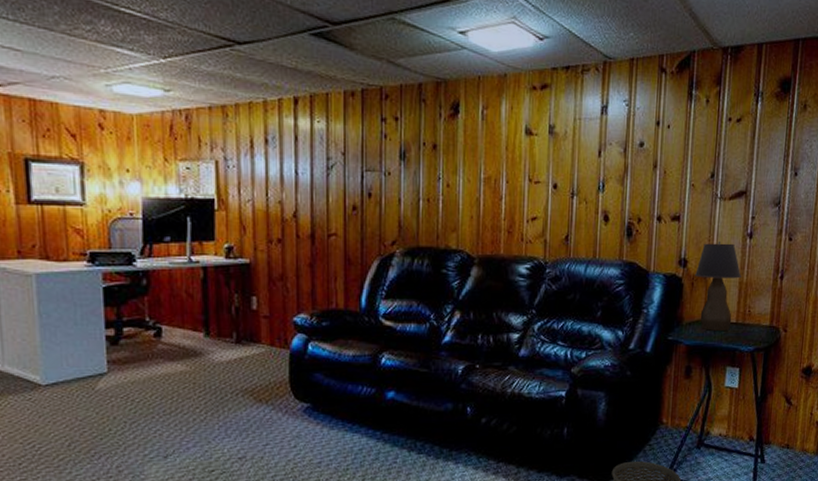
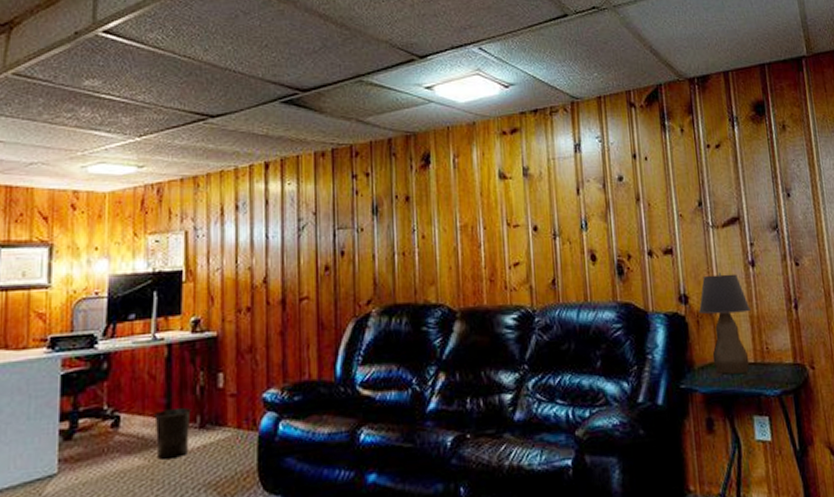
waste bin: none [193,325,228,367] -> present [154,408,191,460]

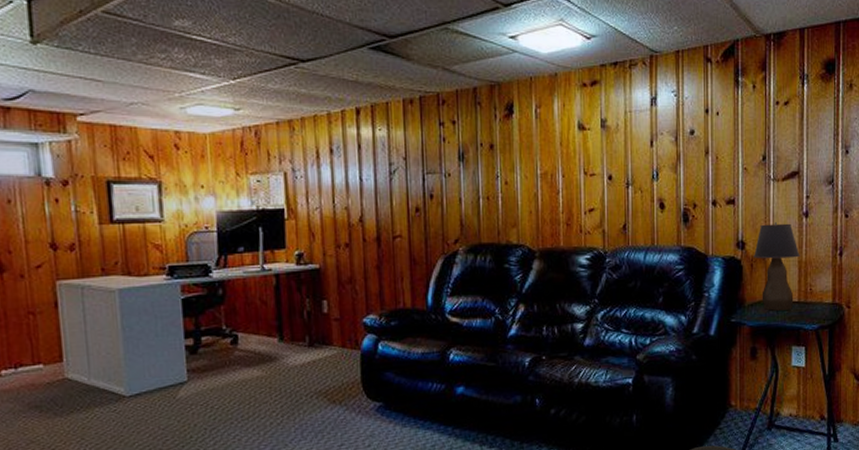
waste bin: present [154,408,191,460] -> none [268,329,301,372]

